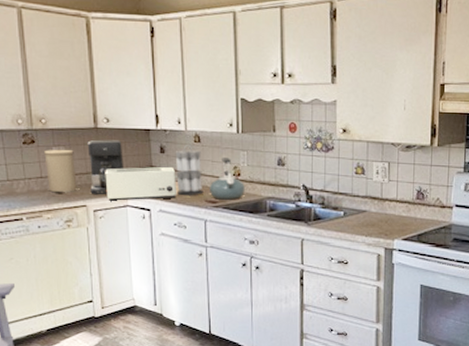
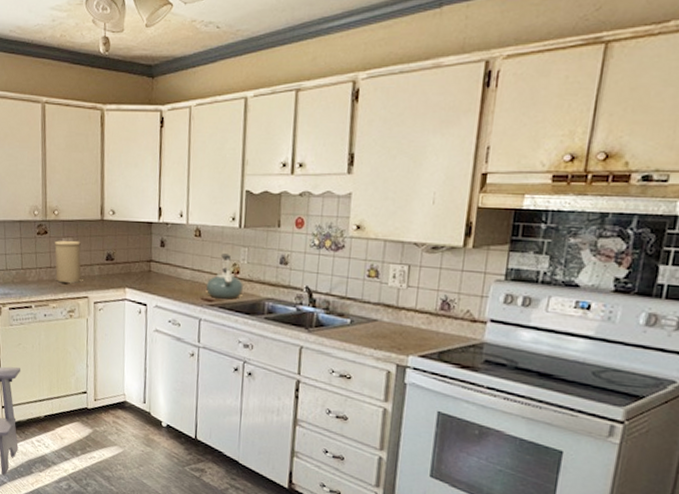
coffee maker: present [87,139,123,195] -> none [92,232,125,288]
toaster: present [105,166,177,201] -> none [106,260,176,295]
spice rack: present [175,145,203,195] -> none [174,239,201,292]

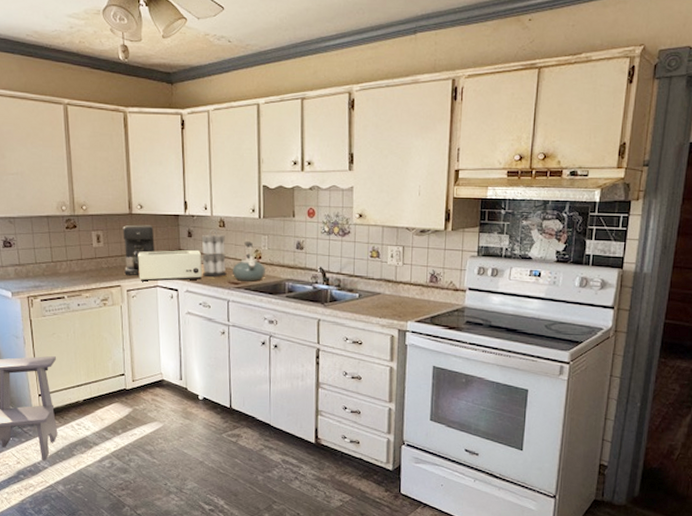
canister: present [54,240,81,283] -> none [84,233,113,273]
coffee maker: none [92,232,125,288] -> present [123,224,155,276]
toaster: none [106,260,176,295] -> present [138,249,203,282]
spice rack: none [174,239,201,292] -> present [201,229,227,277]

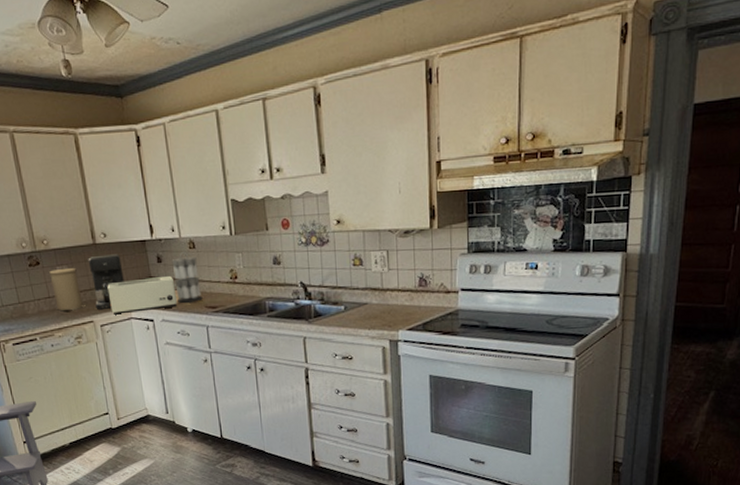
canister: none [84,233,113,273] -> present [49,267,83,310]
kettle: present [232,241,265,282] -> none [207,261,243,305]

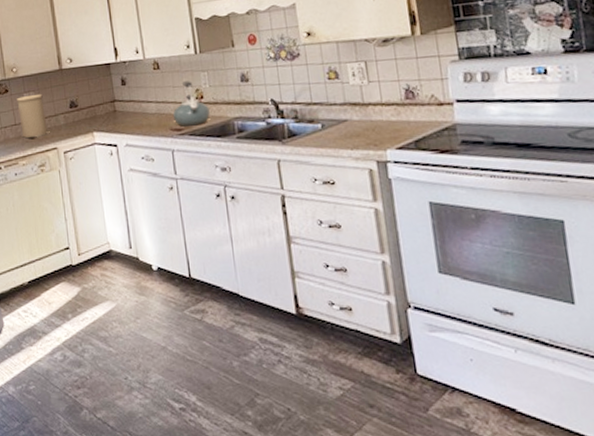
coffee maker: present [88,254,124,311] -> none [54,78,88,137]
toaster: present [107,275,178,315] -> none [72,98,142,141]
spice rack: present [171,252,203,303] -> none [136,73,168,126]
kettle: none [207,261,243,305] -> present [172,81,210,127]

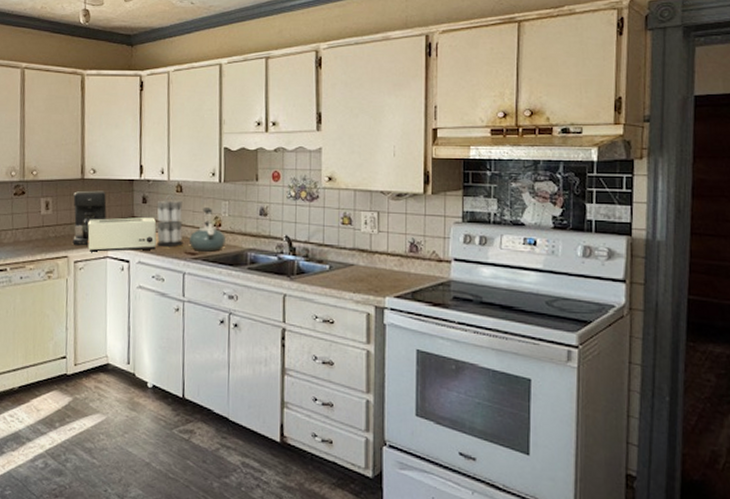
canister: present [17,94,48,138] -> none [32,200,61,243]
coffee maker: none [54,78,88,137] -> present [73,190,107,246]
toaster: none [72,98,142,141] -> present [87,217,158,252]
spice rack: none [136,73,168,126] -> present [156,195,183,247]

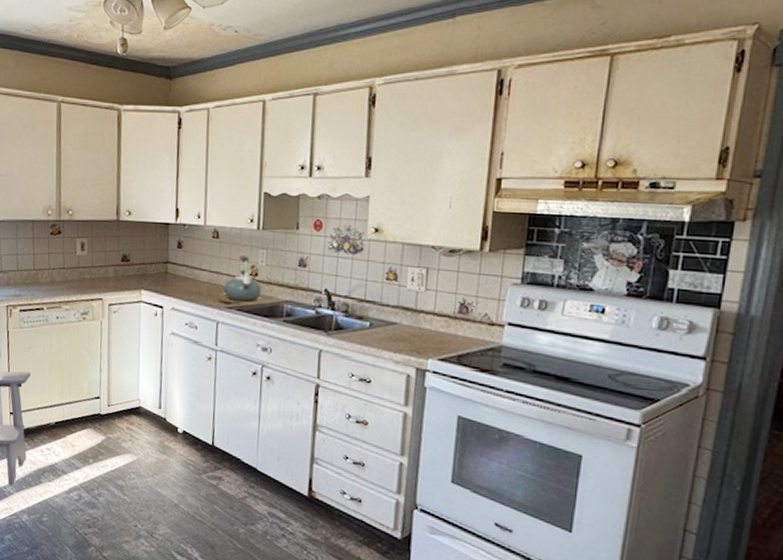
coffee maker: present [73,190,107,246] -> none [107,232,142,289]
toaster: present [87,217,158,252] -> none [122,262,193,297]
spice rack: present [156,195,183,247] -> none [191,240,219,295]

